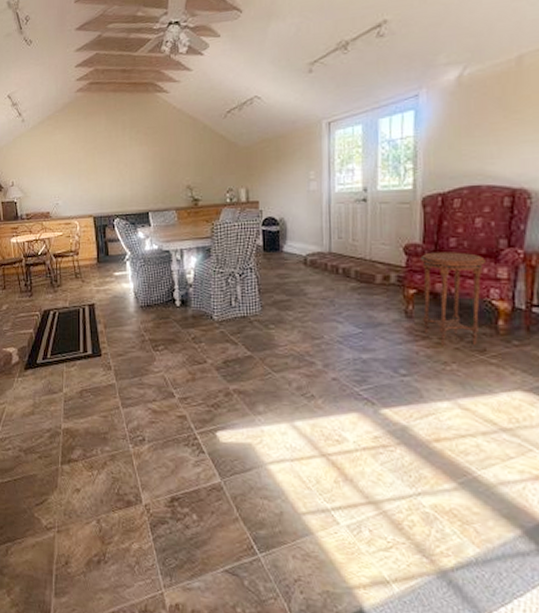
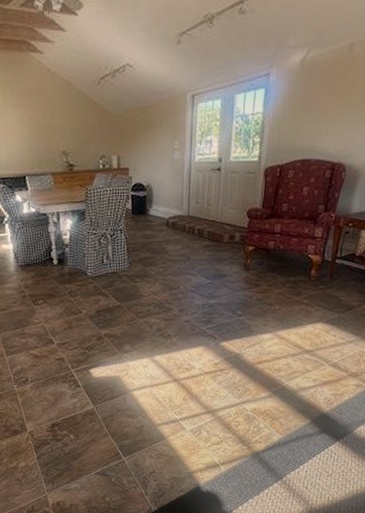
side table: present [420,252,485,346] -> none [257,215,307,291]

